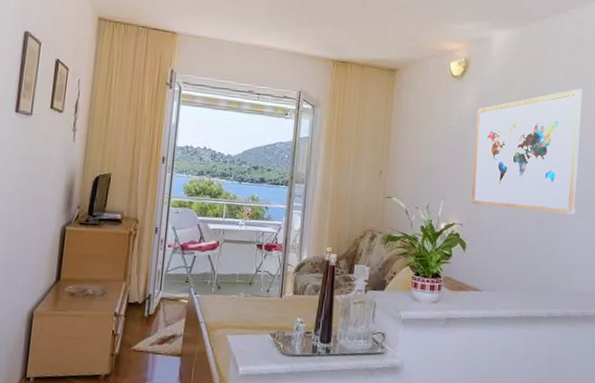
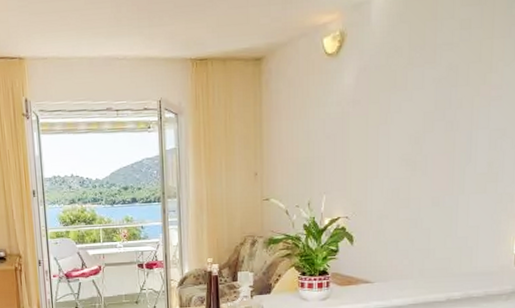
wall art: present [471,88,583,215] -> none [357,43,483,195]

